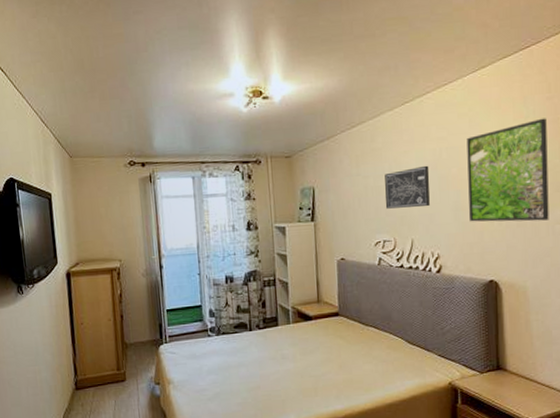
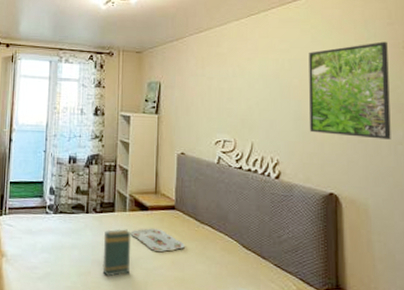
book: none [269,341,299,389] -> present [102,229,131,277]
serving tray: none [296,336,351,358] -> present [130,228,185,252]
wall art: present [385,165,430,209] -> none [227,73,272,113]

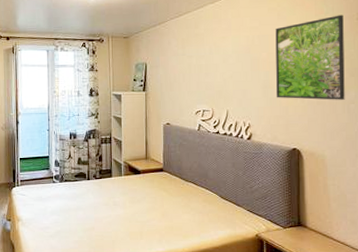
book: present [102,229,131,277] -> none [103,191,128,230]
serving tray: present [130,228,185,252] -> none [126,188,173,207]

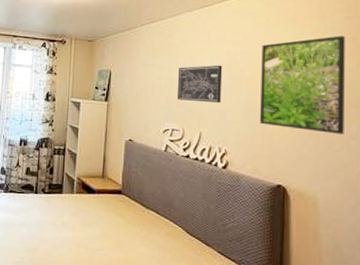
wall art: none [205,49,244,84] -> present [176,65,223,104]

